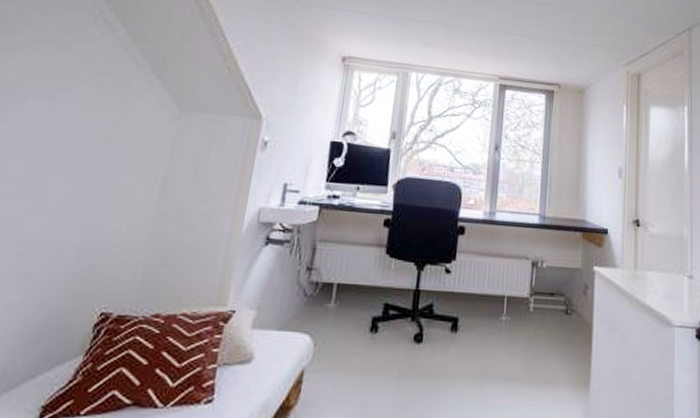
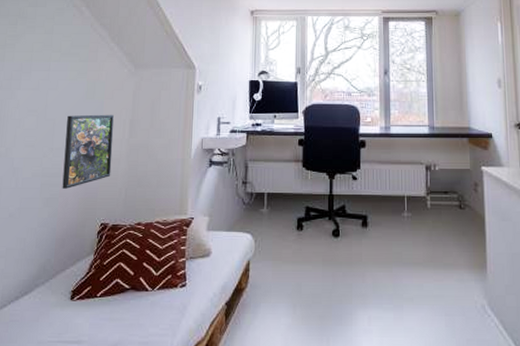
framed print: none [49,163,141,263] -> present [62,114,114,189]

